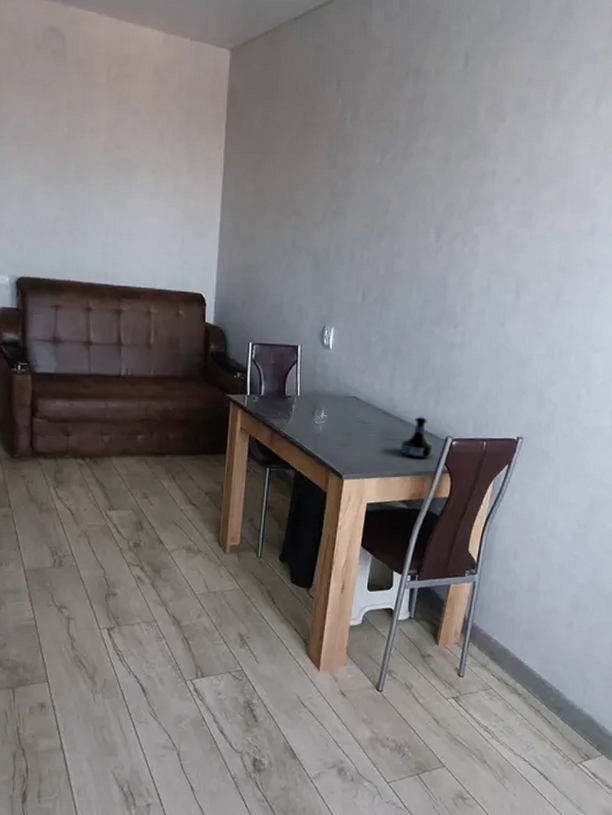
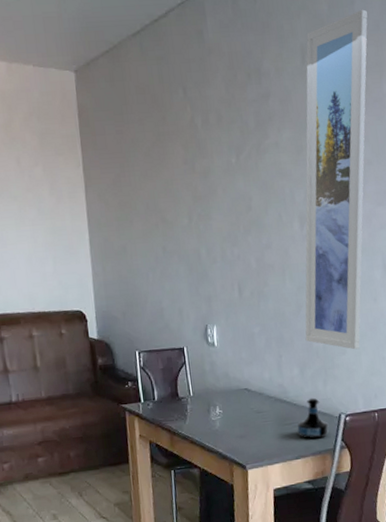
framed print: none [423,17,541,374] -> present [305,9,368,350]

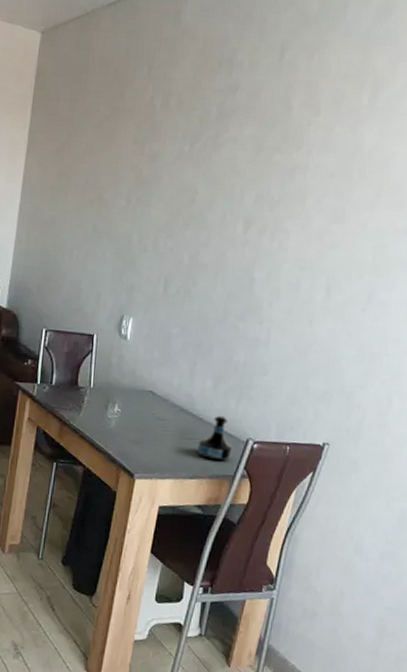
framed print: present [305,9,368,350] -> none [226,14,360,373]

